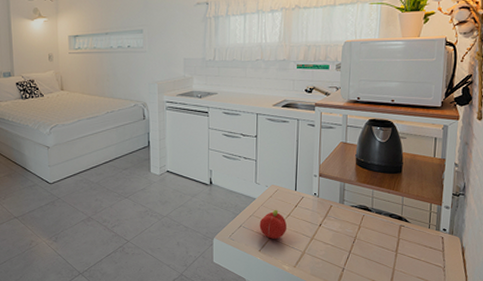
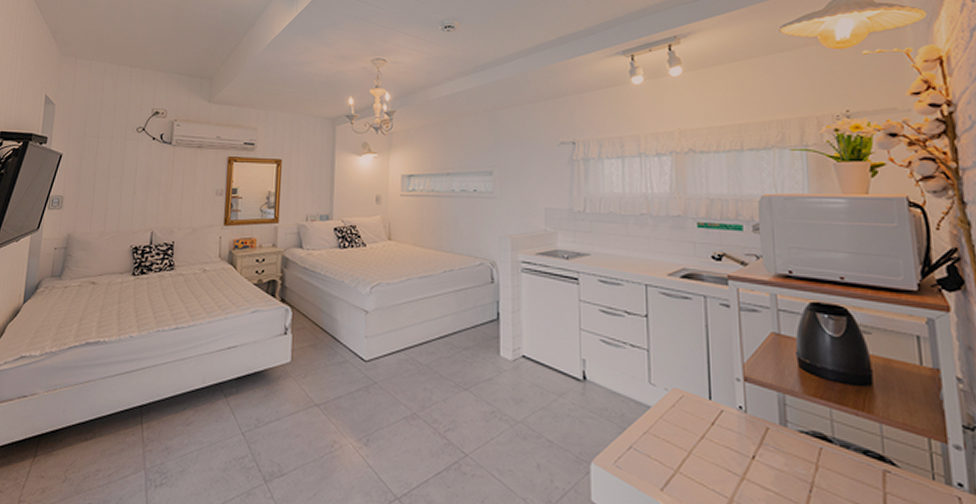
fruit: present [259,209,287,239] -> none [658,425,701,473]

